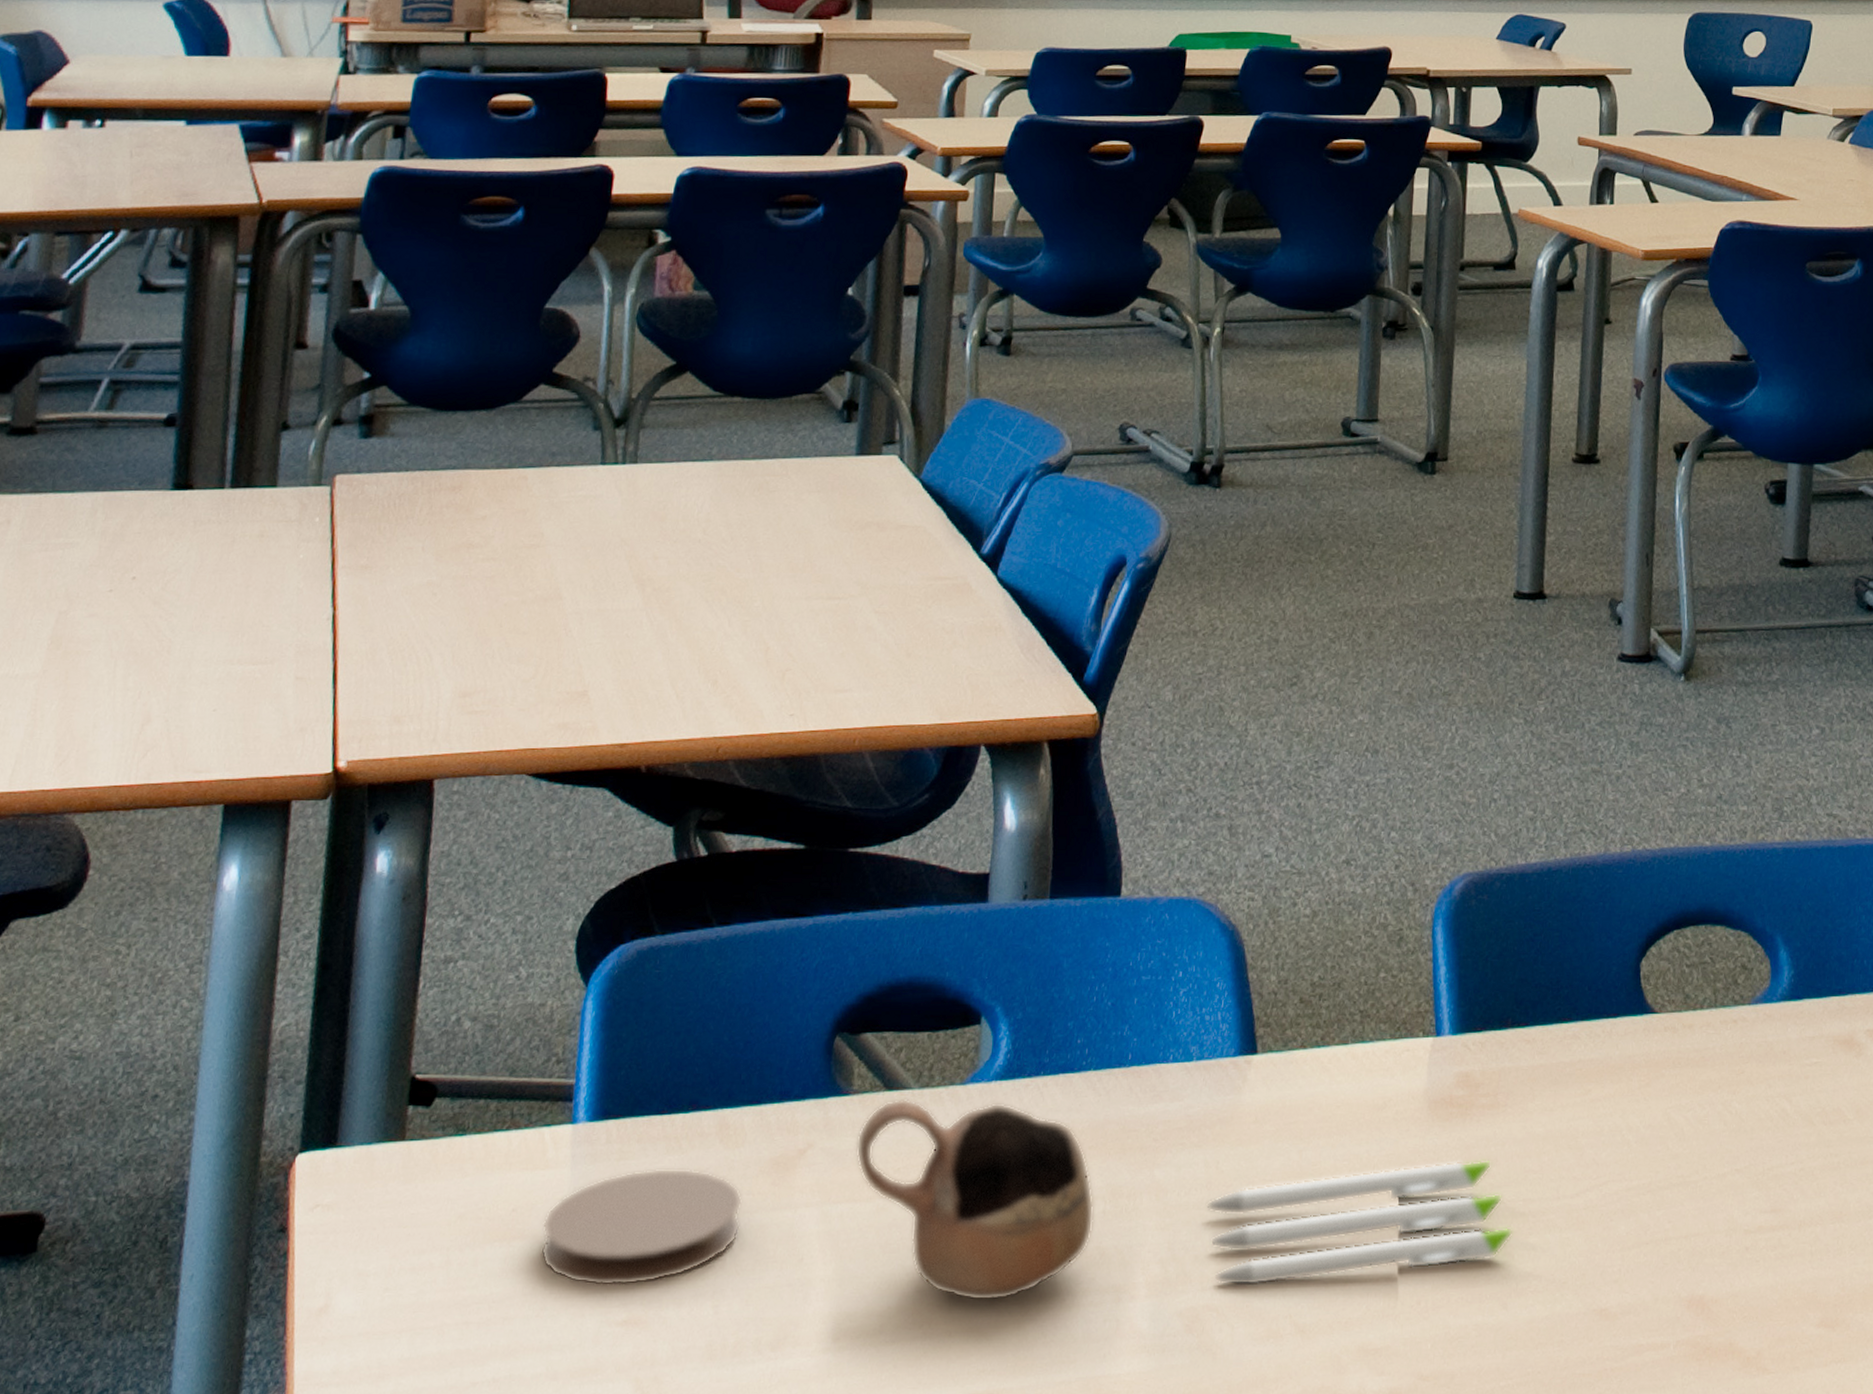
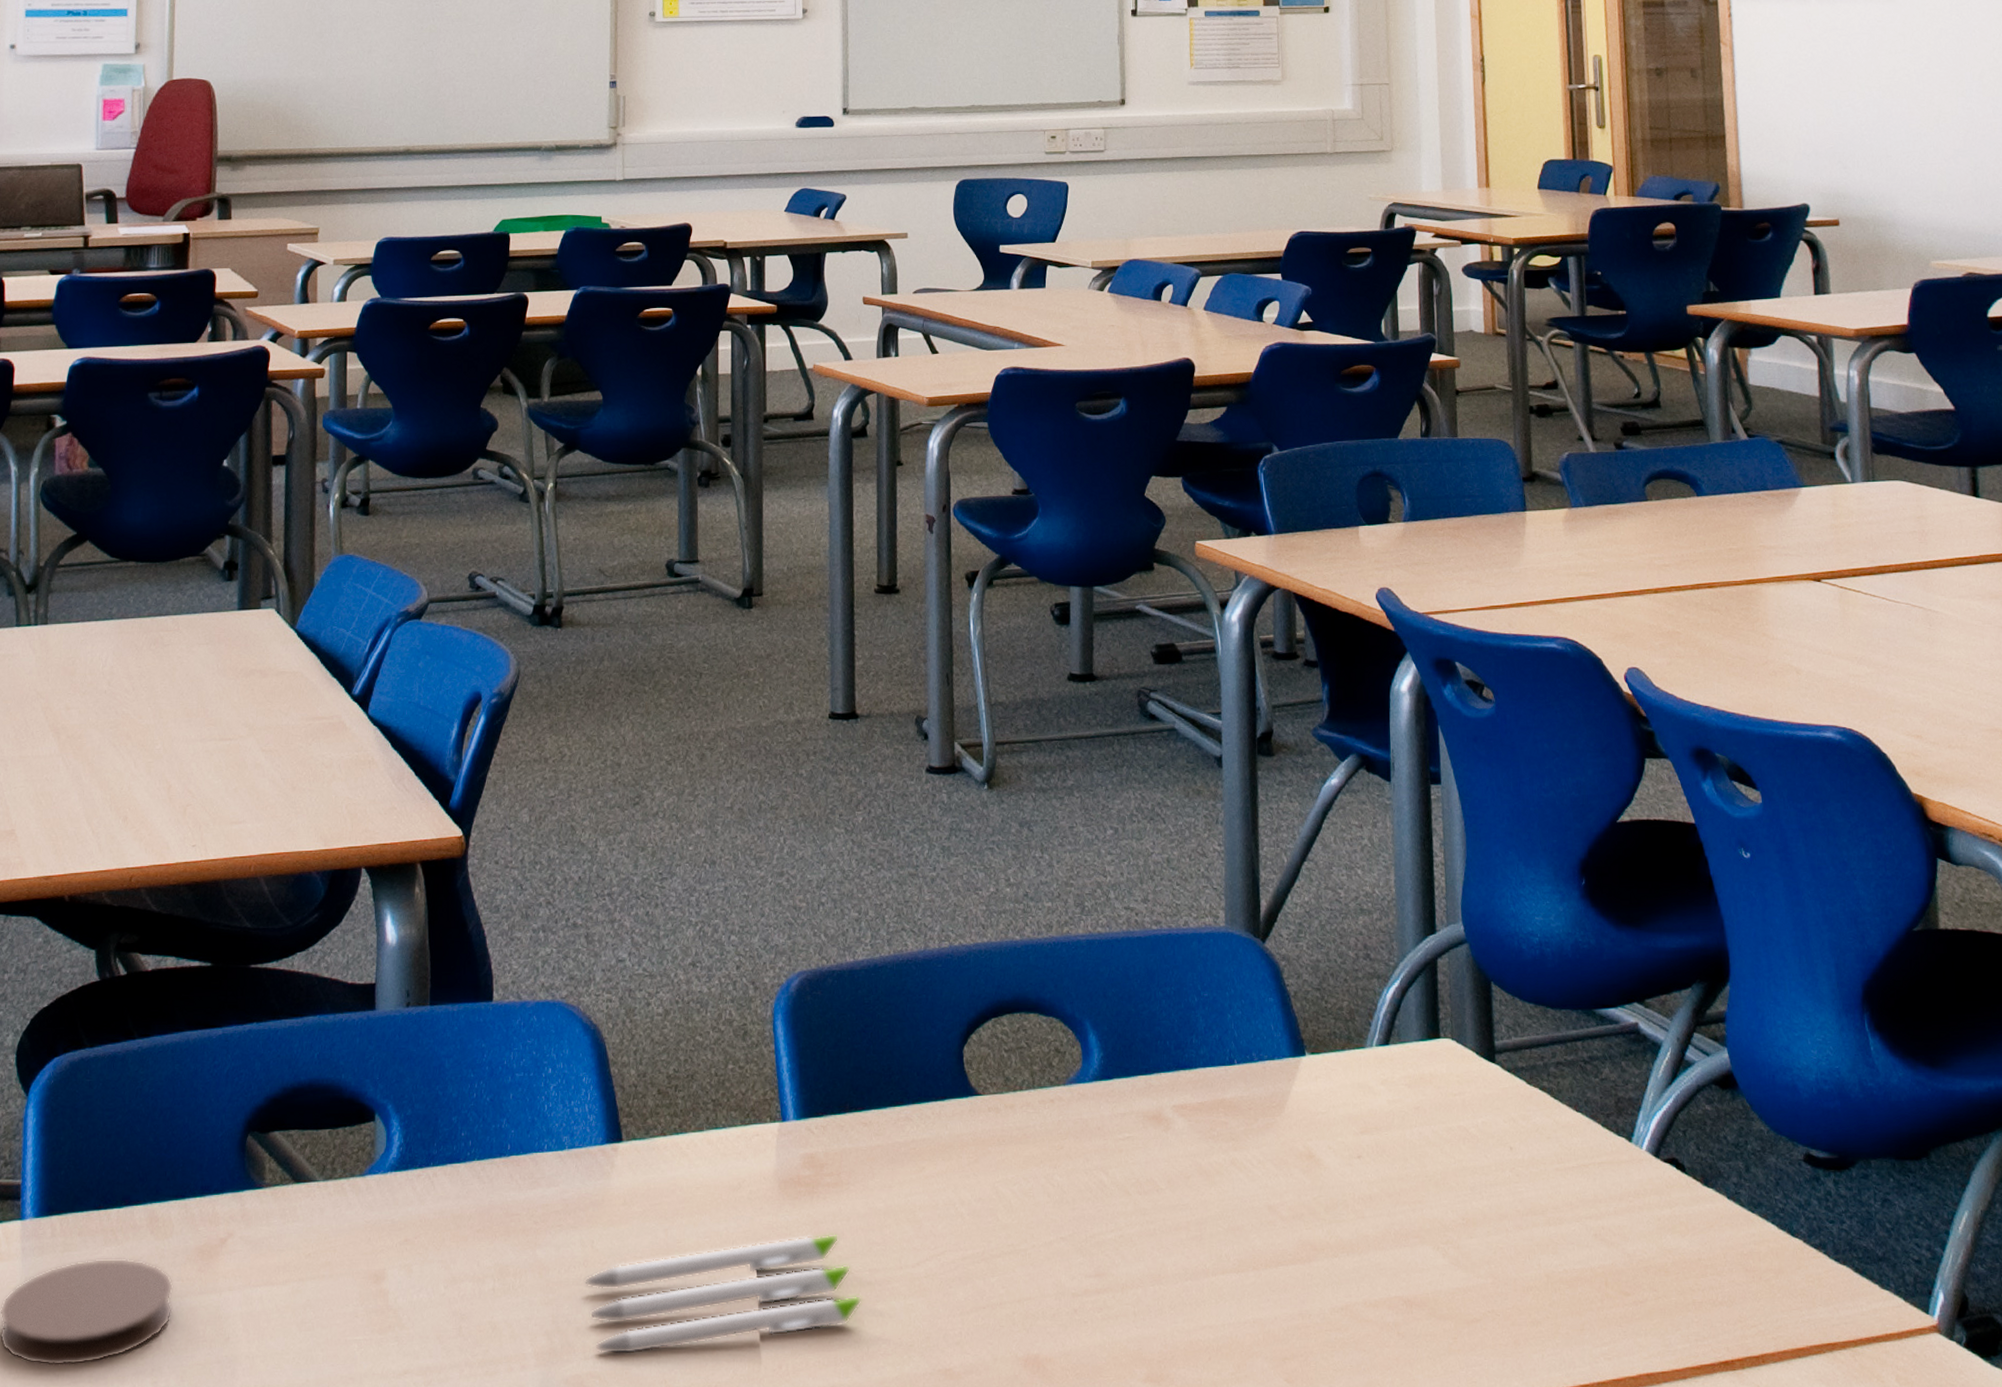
cup: present [856,1098,1094,1301] -> none [271,1190,484,1373]

